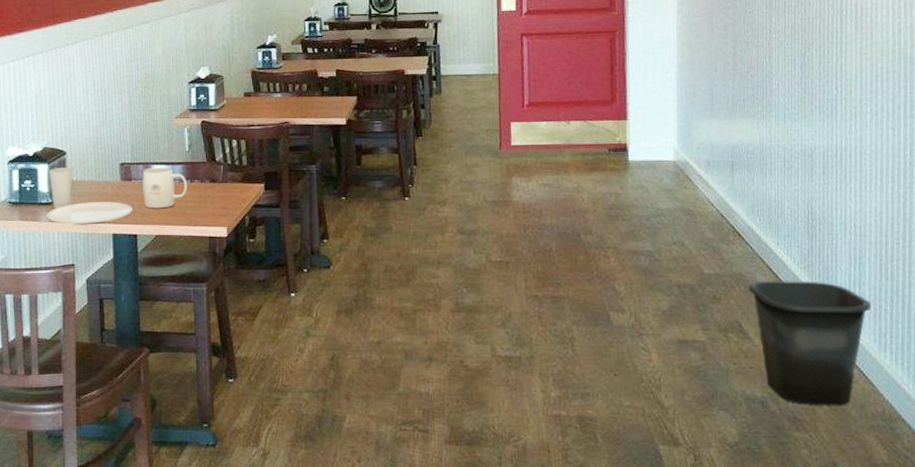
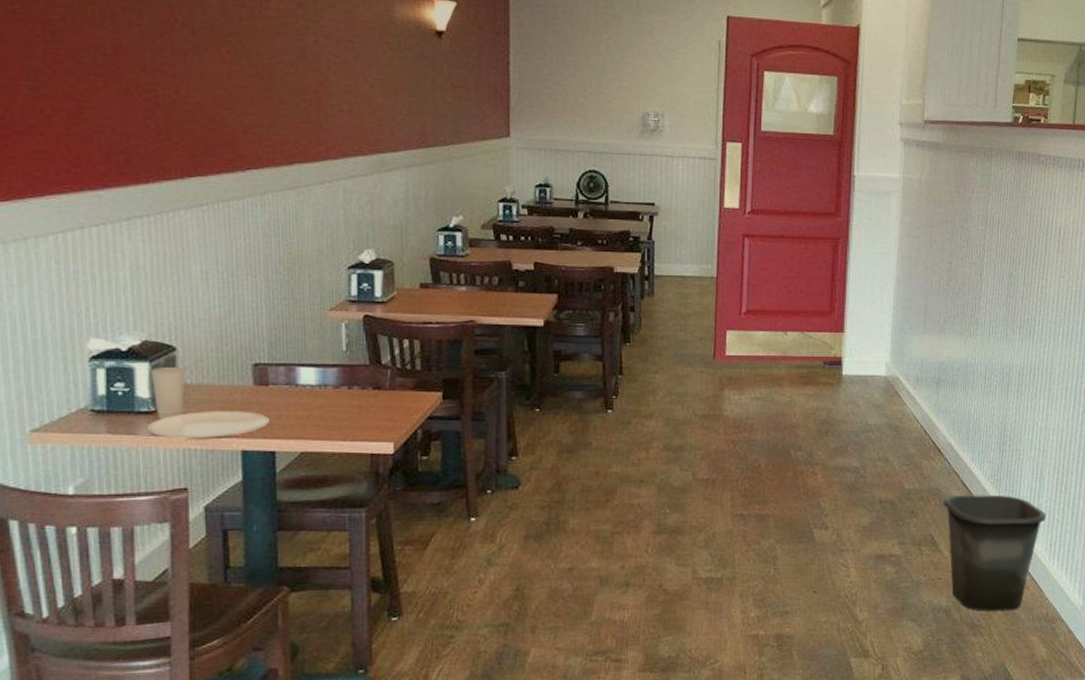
mug: present [142,167,188,209] -> none [283,370,344,420]

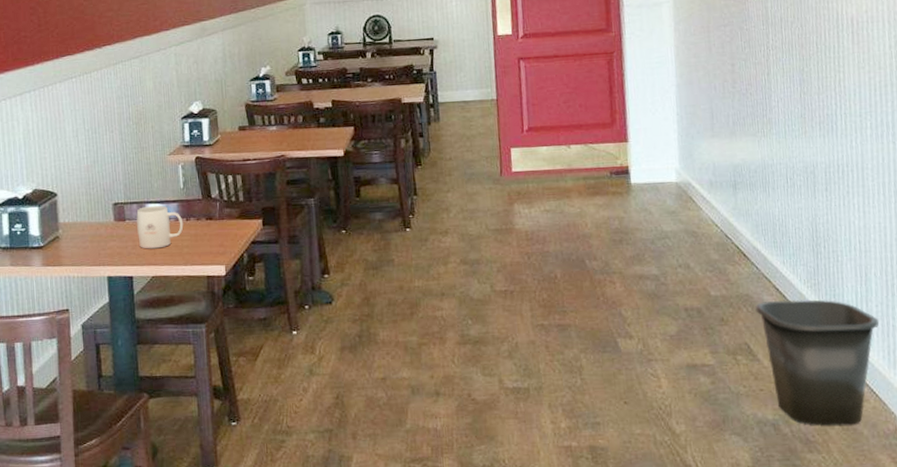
plate: present [147,411,269,440] -> none [38,243,127,269]
cup: present [150,367,185,419] -> none [39,209,65,253]
mug: none [283,370,344,420] -> present [136,205,184,249]

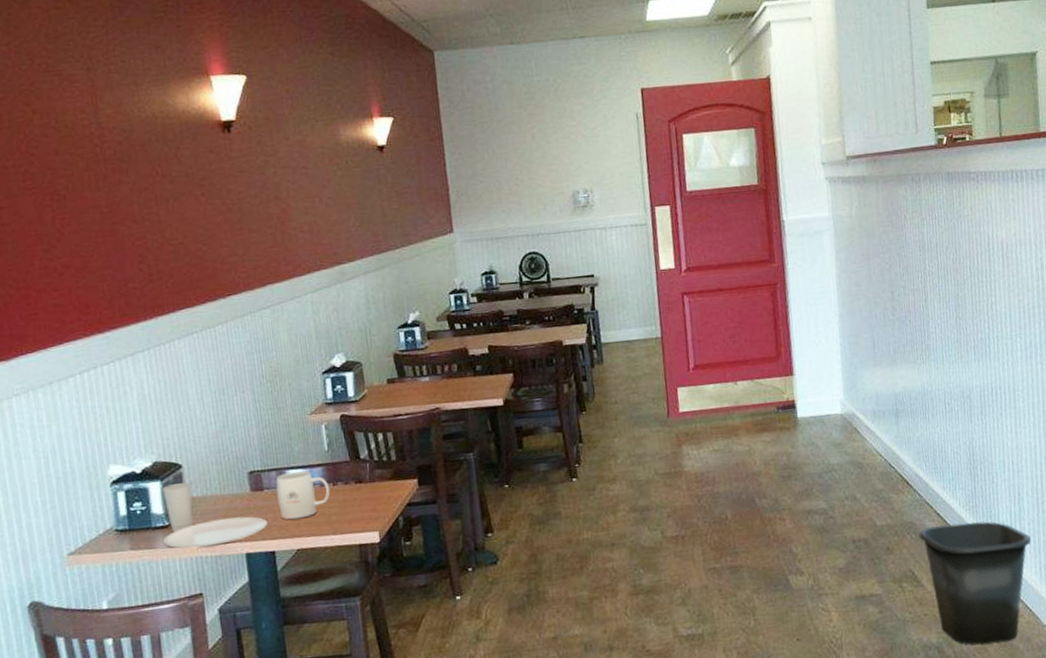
plate: none [38,243,127,269] -> present [163,516,267,549]
cup: none [39,209,65,253] -> present [162,482,194,532]

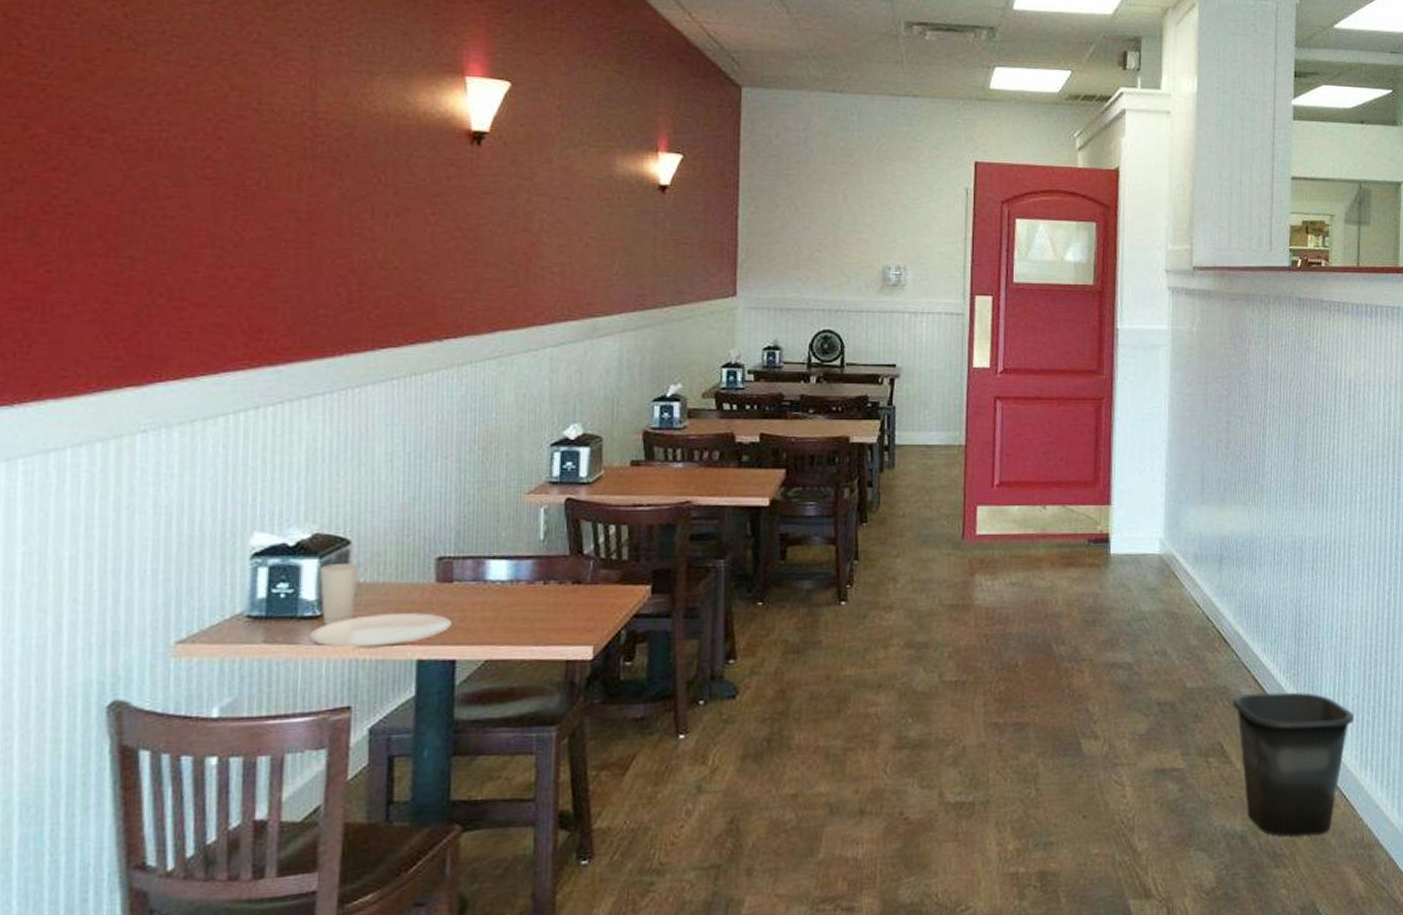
mug: present [276,470,331,520] -> none [469,563,539,623]

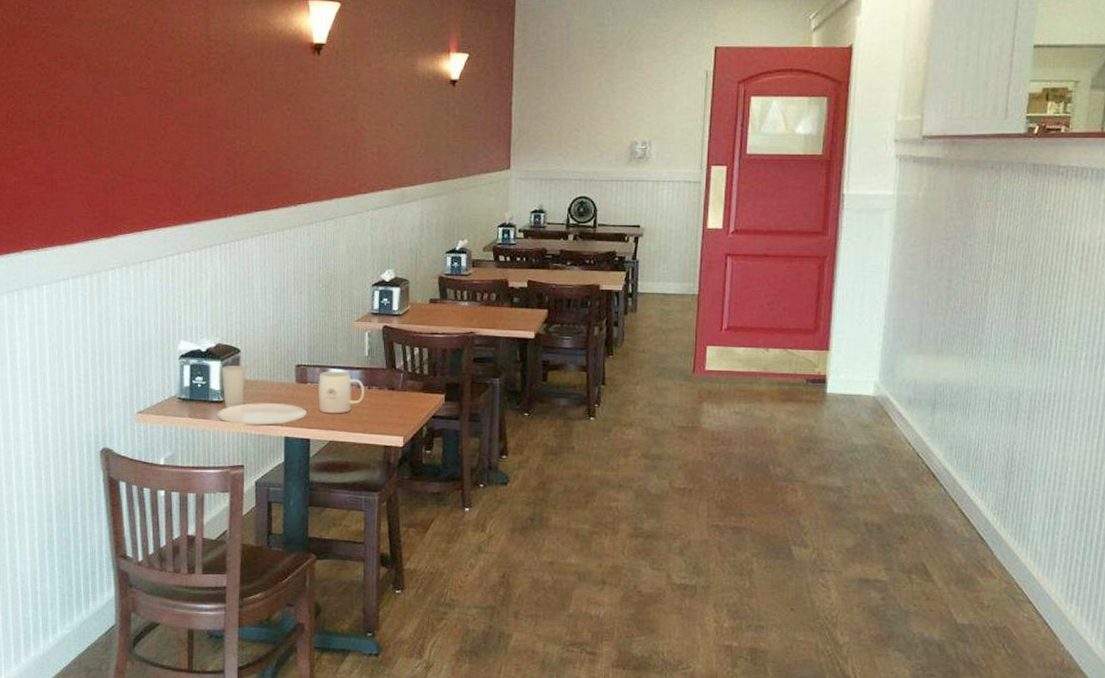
mug: none [469,563,539,623] -> present [318,371,365,414]
waste bin: present [1232,692,1355,836] -> none [937,524,1063,653]

